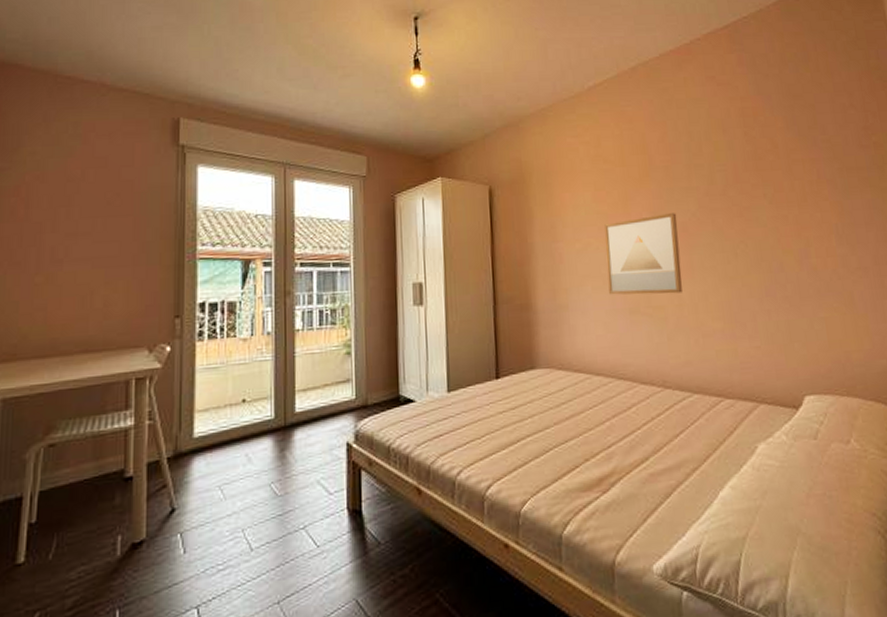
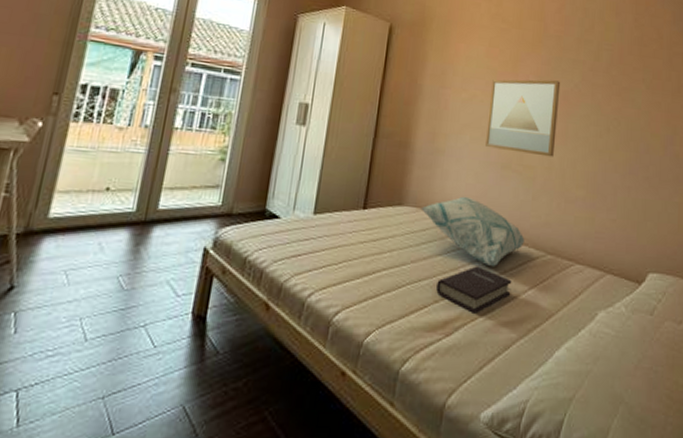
decorative pillow: none [554,348,668,416] -> present [420,196,525,267]
book: none [584,417,663,466] -> present [436,266,512,314]

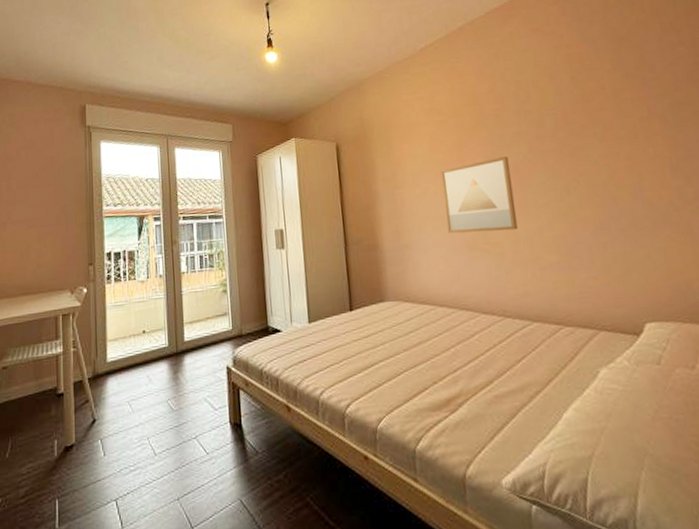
decorative pillow: present [420,196,525,267] -> none [401,282,508,343]
book: present [436,266,512,314] -> none [432,344,505,389]

